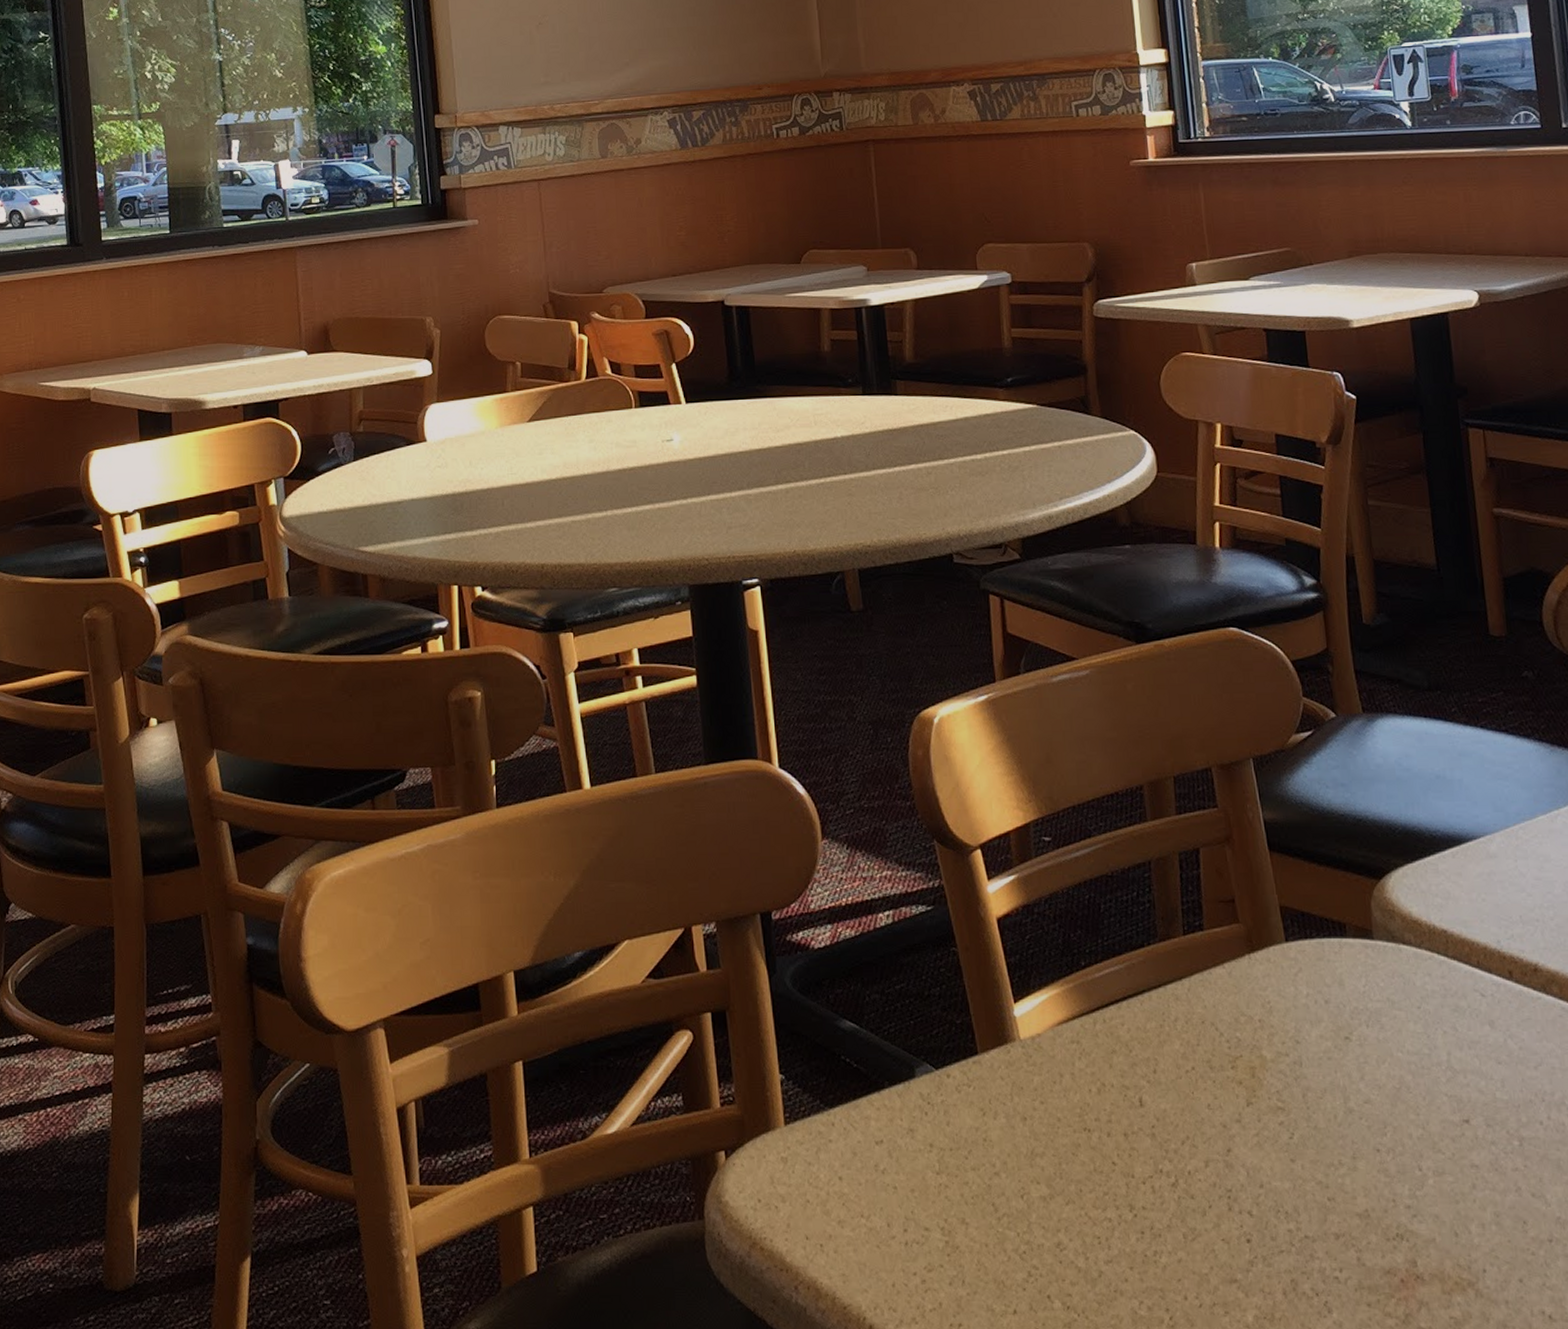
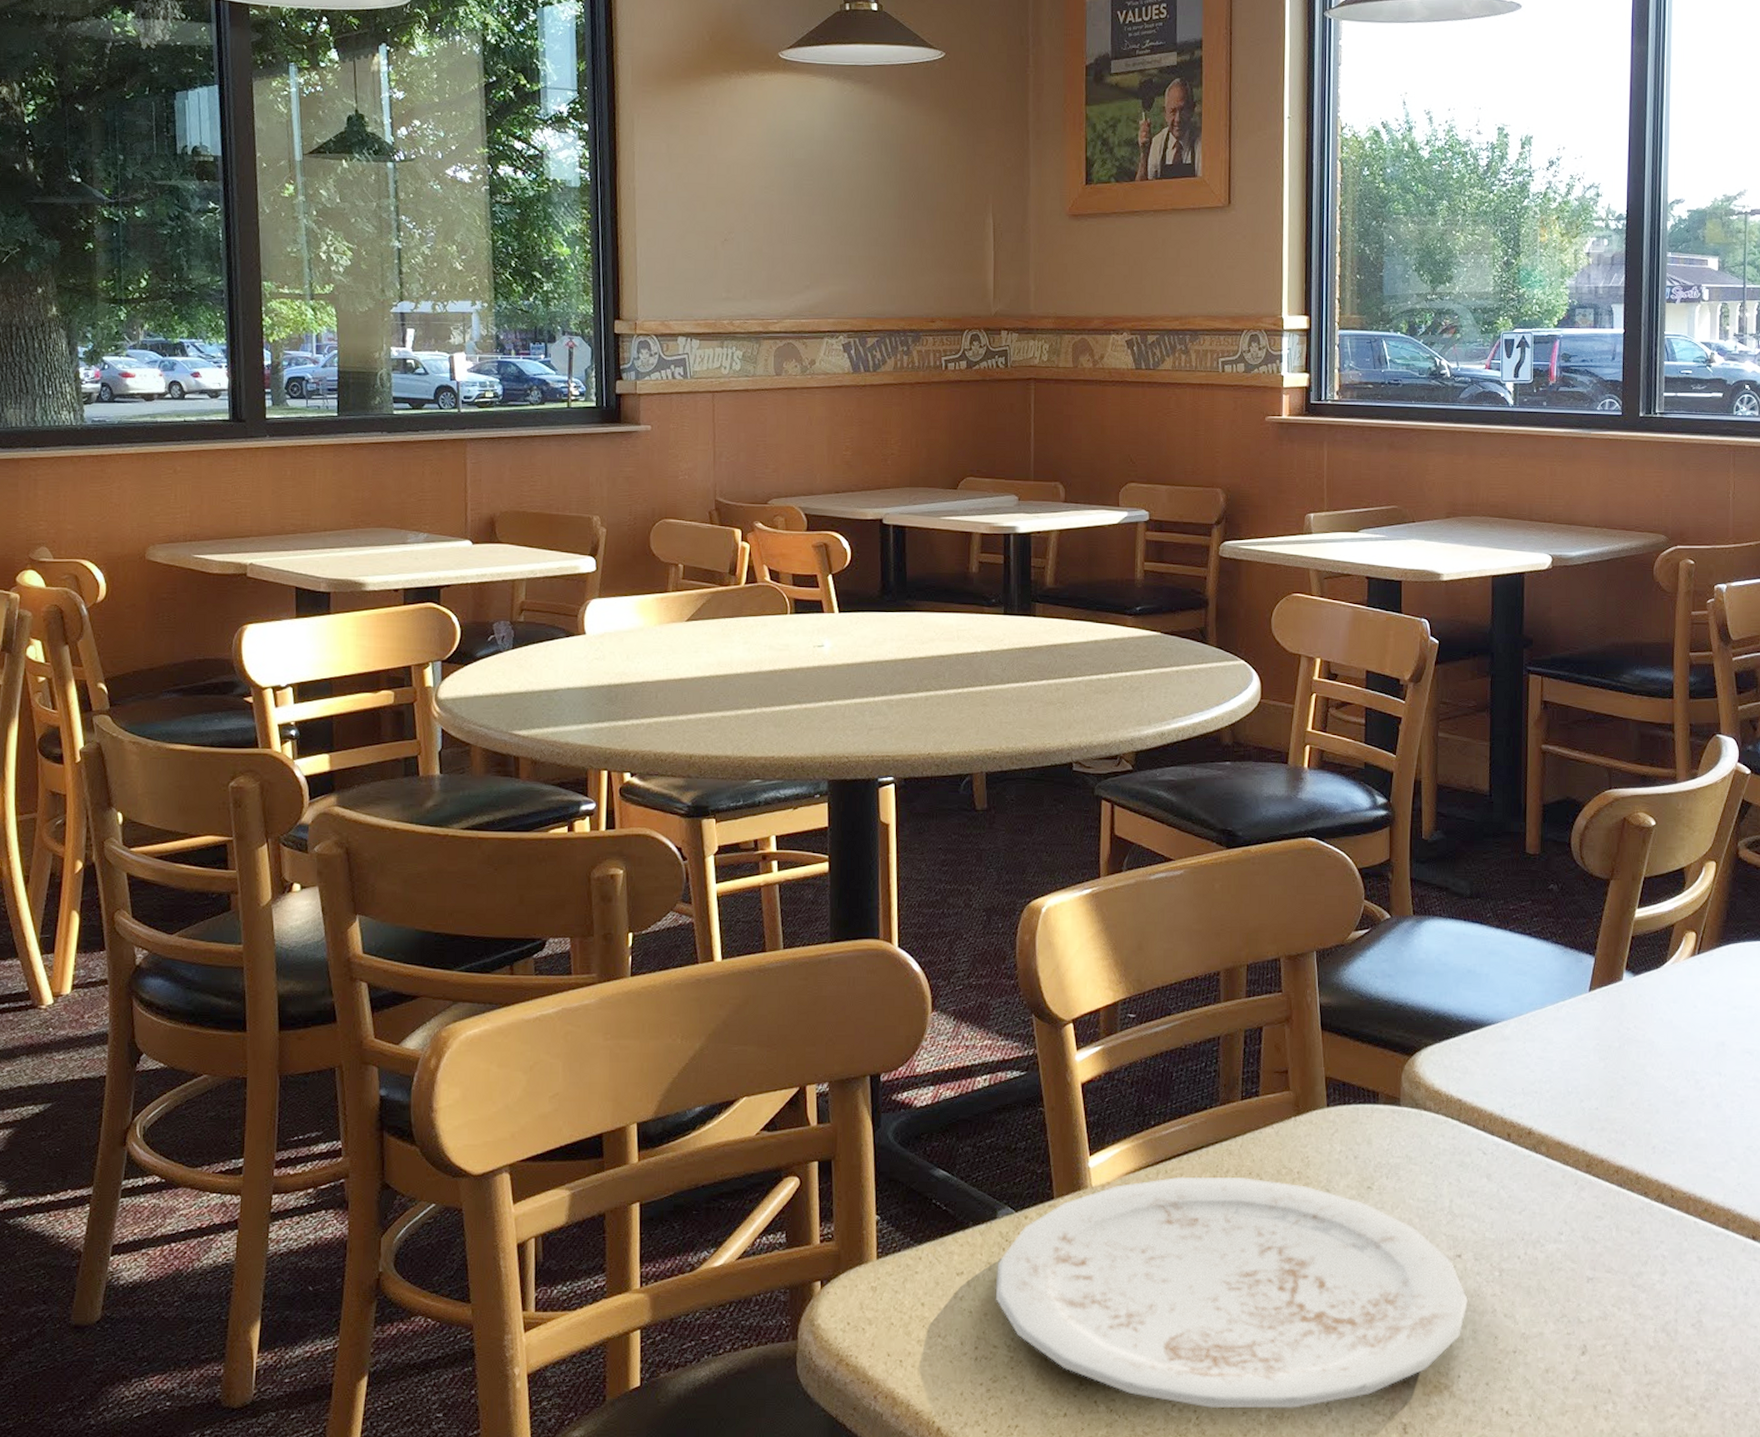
plate: none [920,1026,1484,1308] -> present [995,1176,1468,1409]

